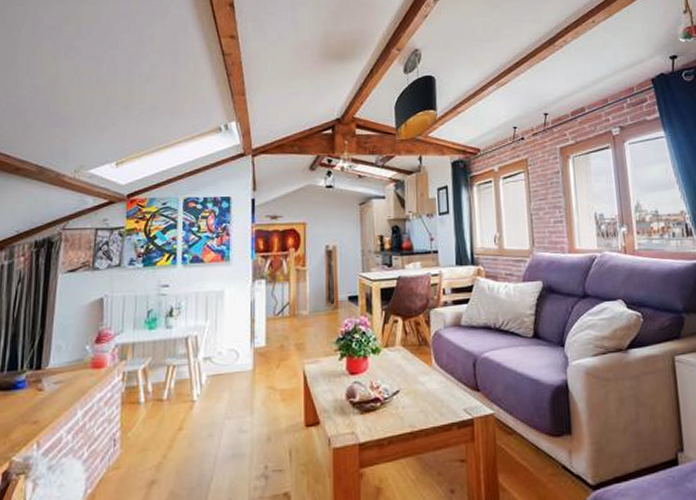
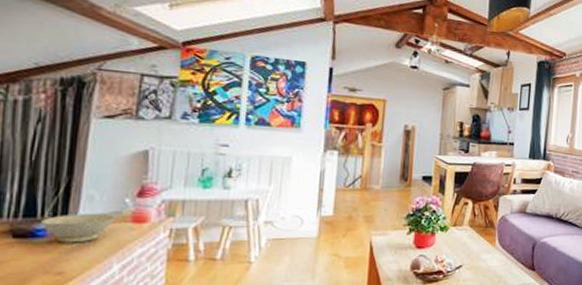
bowl: none [21,361,80,393] -> present [41,213,117,243]

